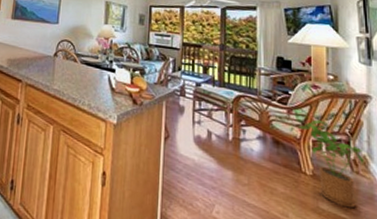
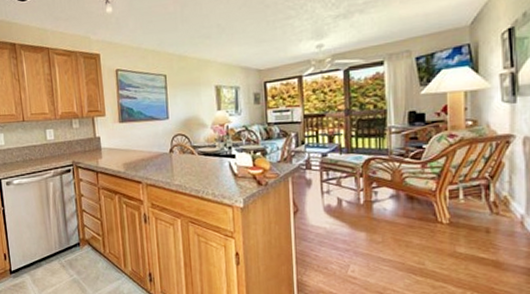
house plant: present [297,119,364,209] -> none [432,168,505,248]

